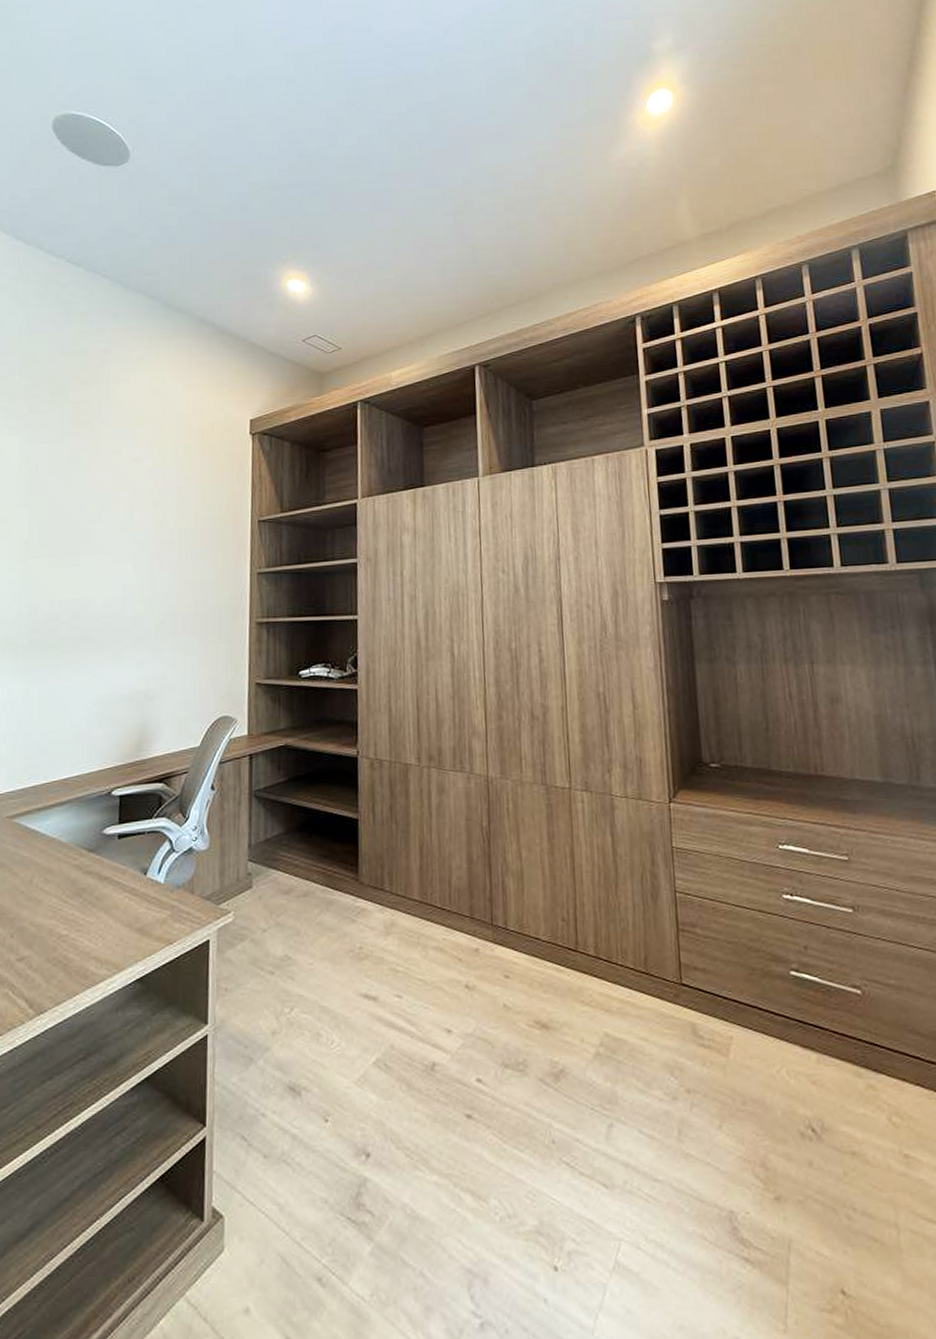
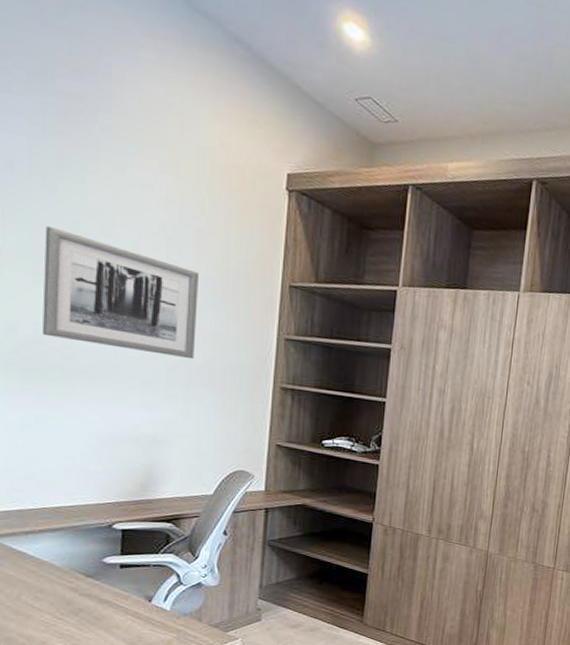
wall art: none [56,513,181,612] -> present [41,226,200,360]

